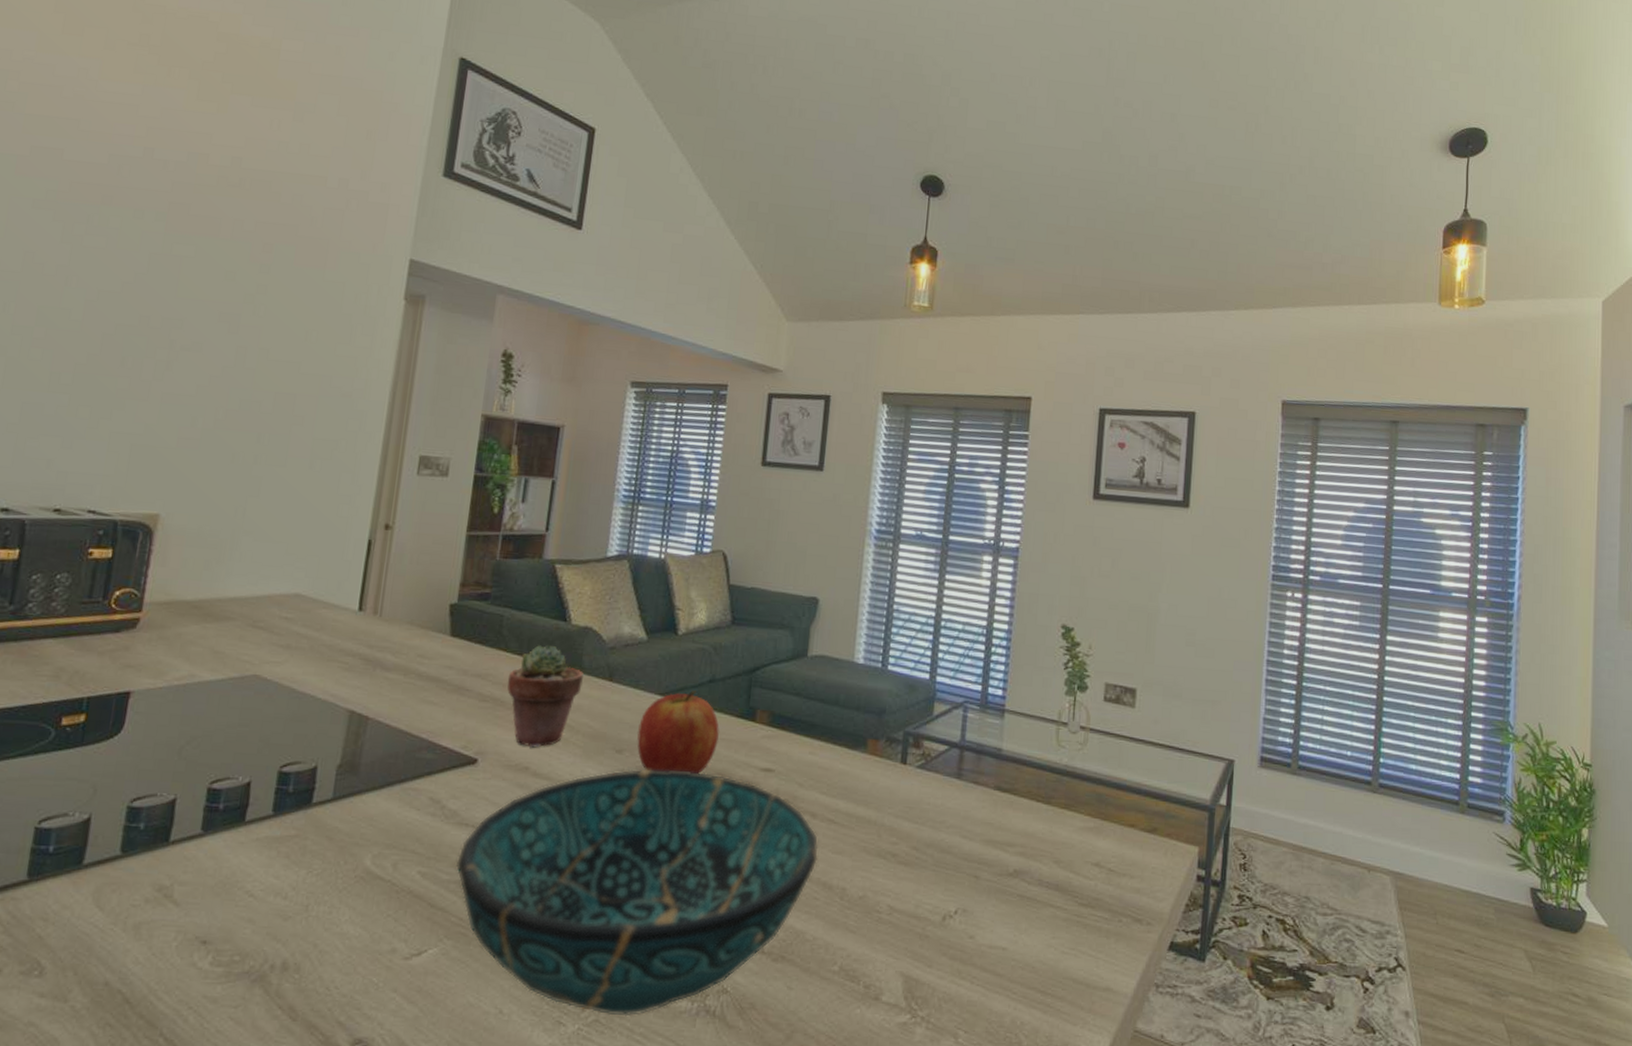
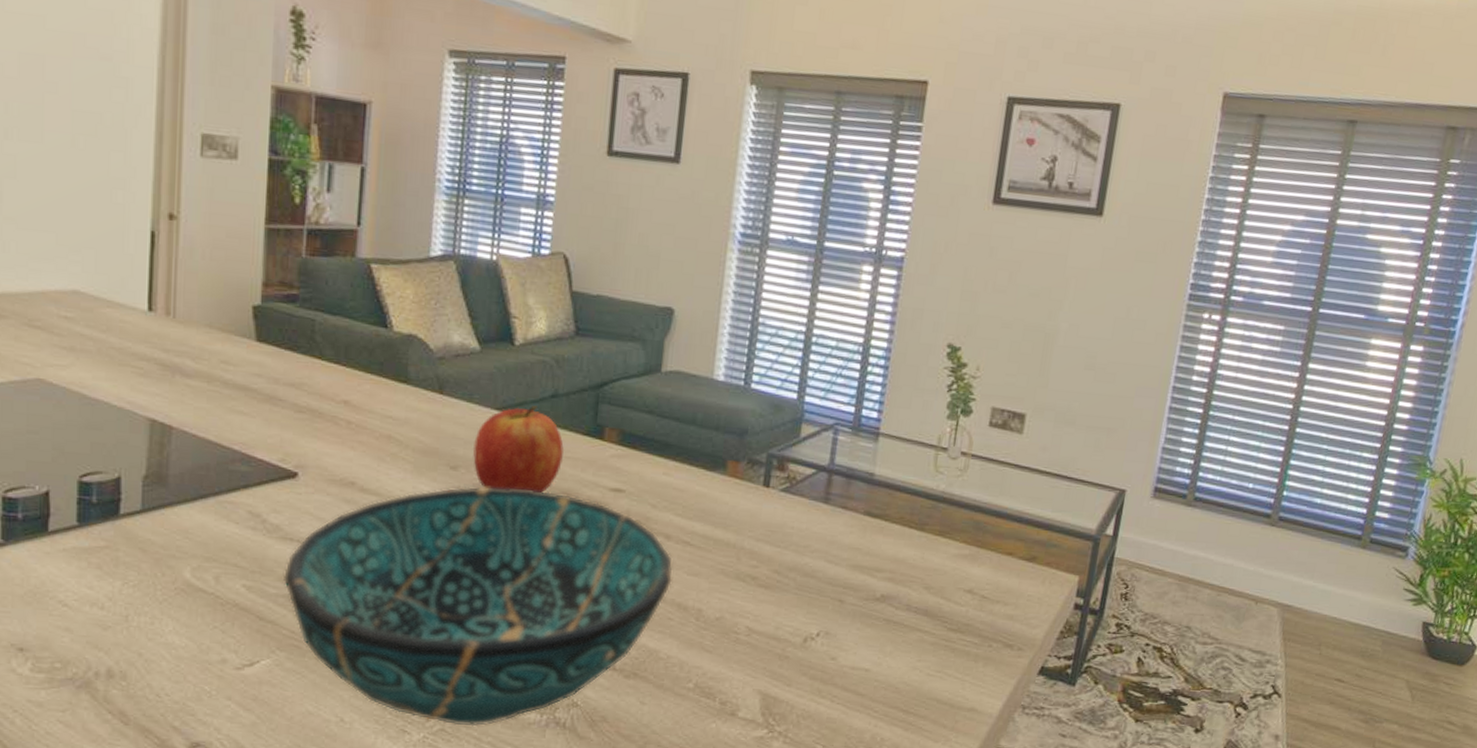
potted succulent: present [507,644,583,748] -> none [324,353,410,463]

